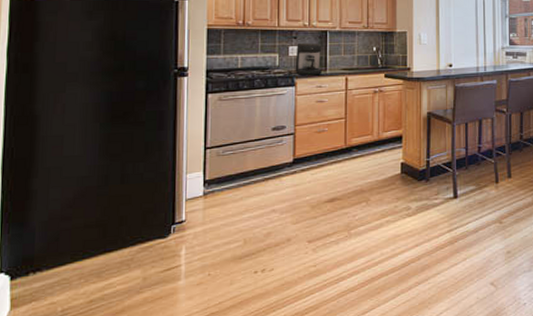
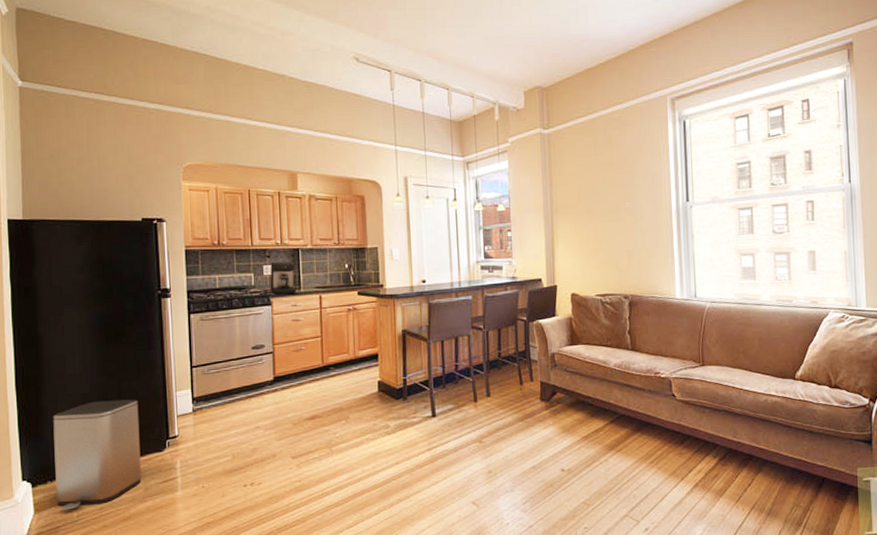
pedal bin: none [38,182,143,305] -> present [53,399,142,511]

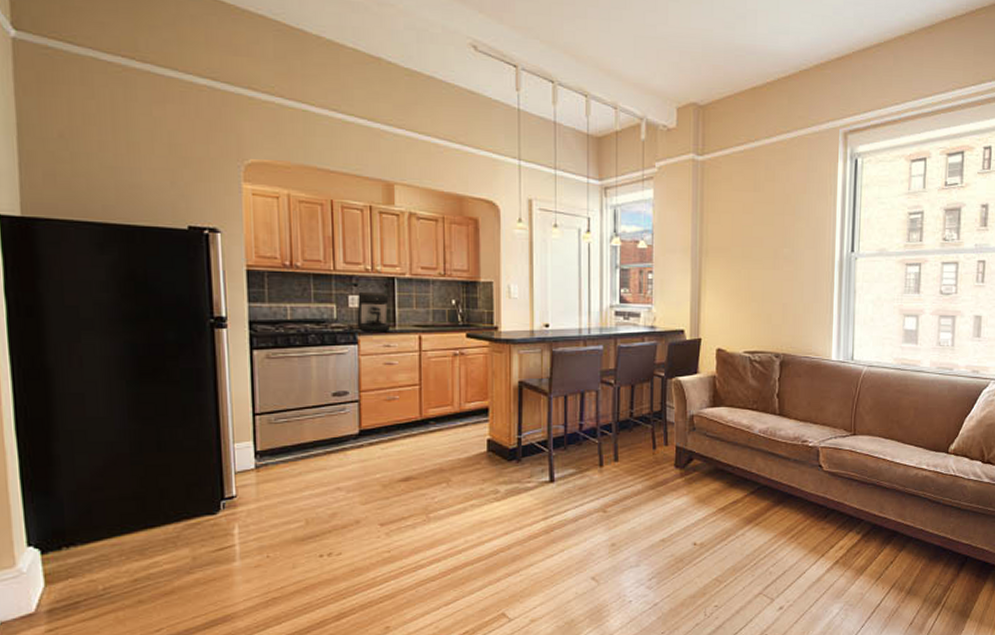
pedal bin: present [53,399,142,511] -> none [68,450,188,583]

